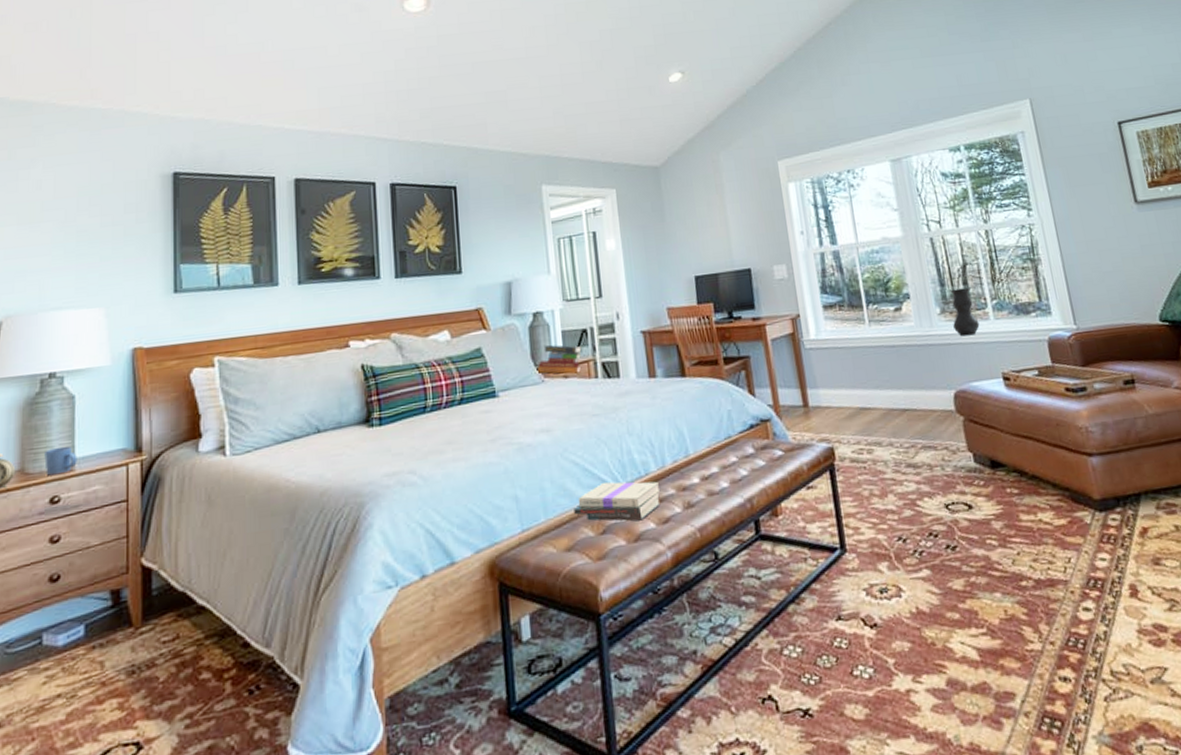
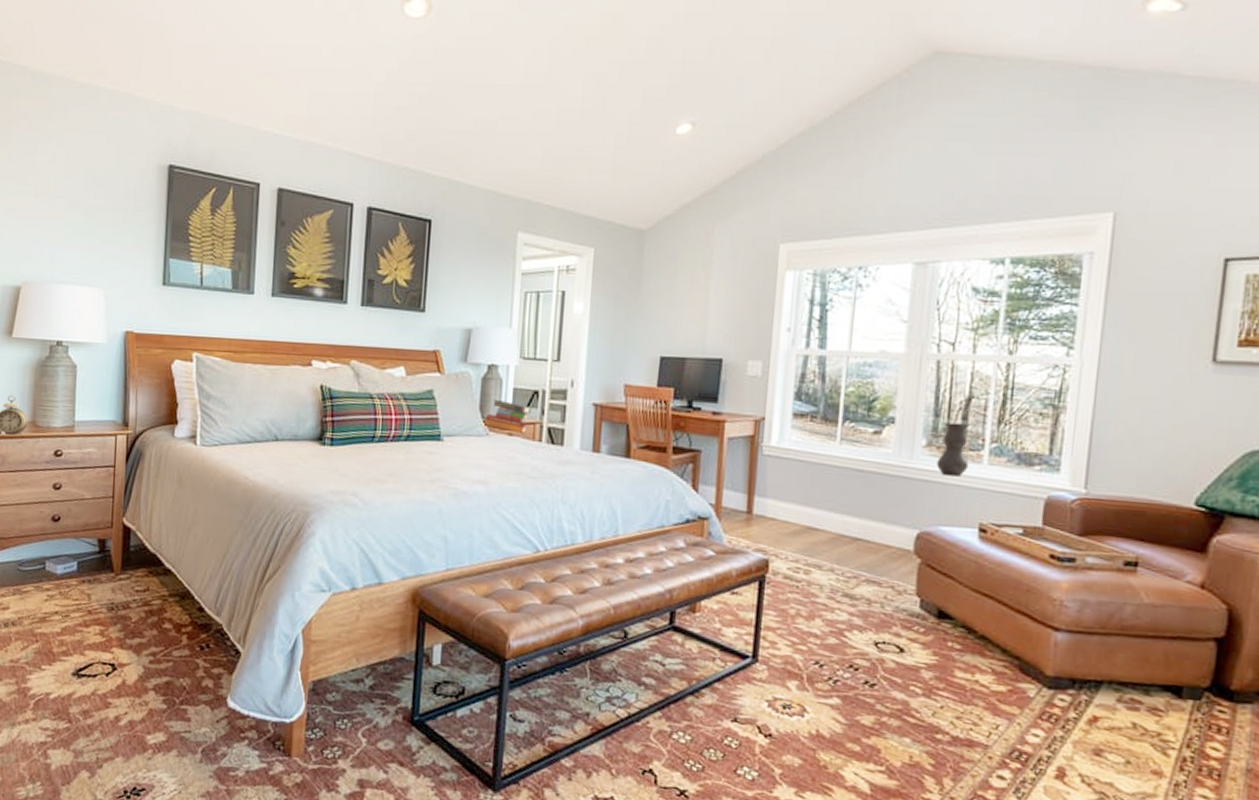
mug: present [44,446,77,476] -> none [51,408,77,433]
books: present [574,481,661,522] -> none [497,543,584,586]

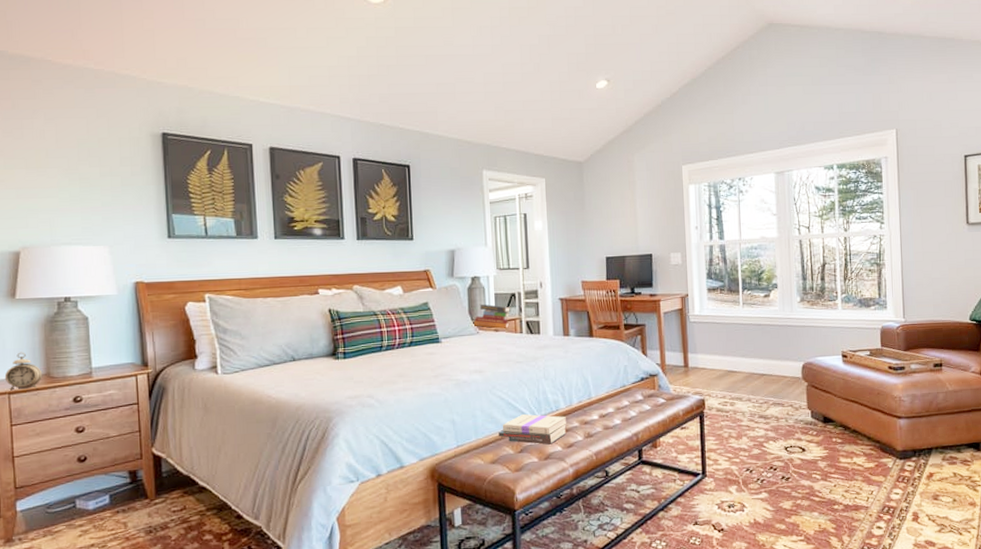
books: none [497,543,584,586] -> present [498,414,567,445]
vase: present [937,422,971,477] -> none [809,282,830,321]

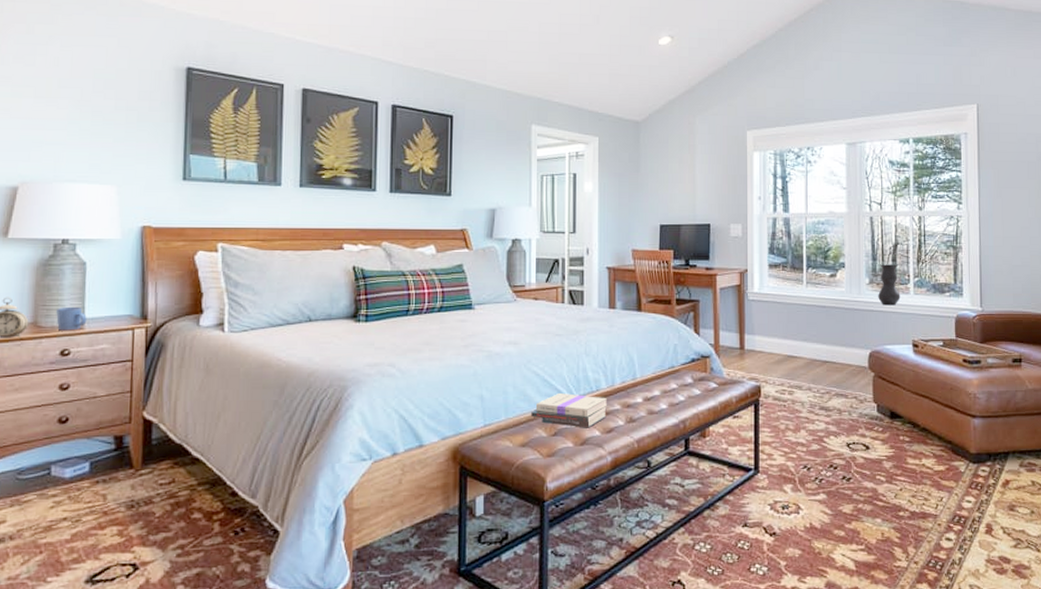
mug: none [66,357,94,380] -> present [56,306,87,331]
books: present [474,304,510,329] -> none [512,270,552,297]
vase: none [809,282,830,321] -> present [878,264,901,306]

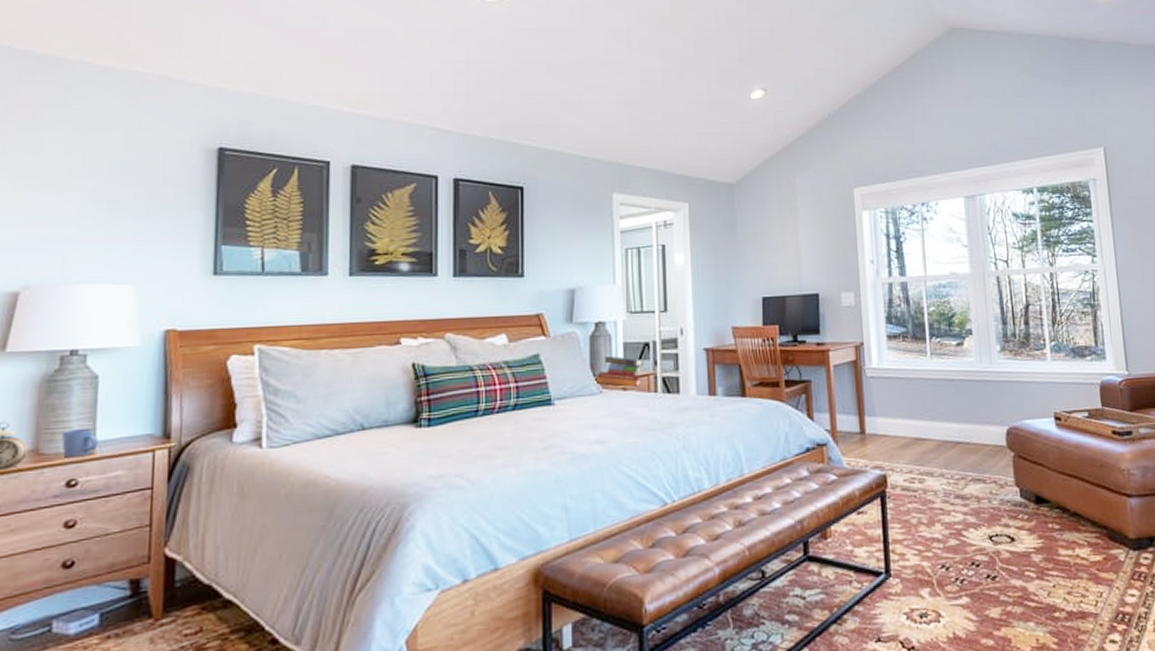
books: none [512,270,552,297] -> present [597,356,643,387]
books: present [531,393,608,428] -> none [624,497,713,537]
vase: present [878,264,901,306] -> none [1011,327,1037,375]

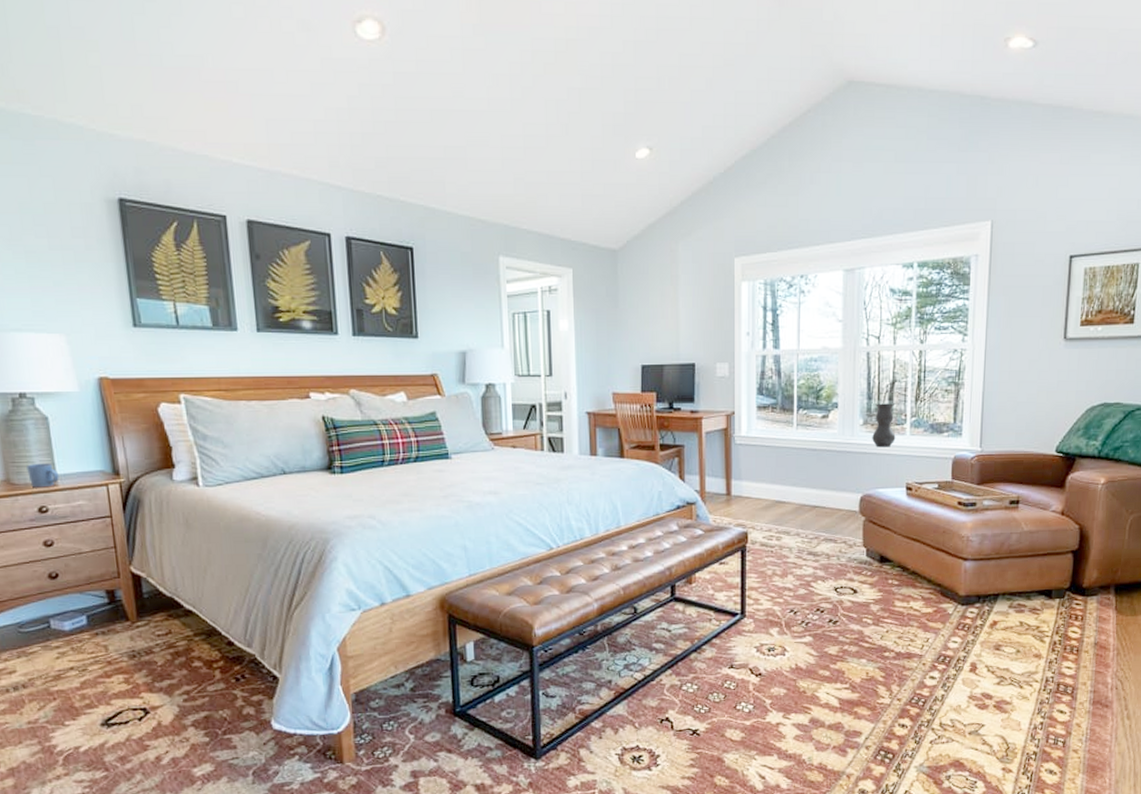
books: present [597,356,643,387] -> none [488,416,530,445]
vase: none [1011,327,1037,375] -> present [872,403,896,448]

